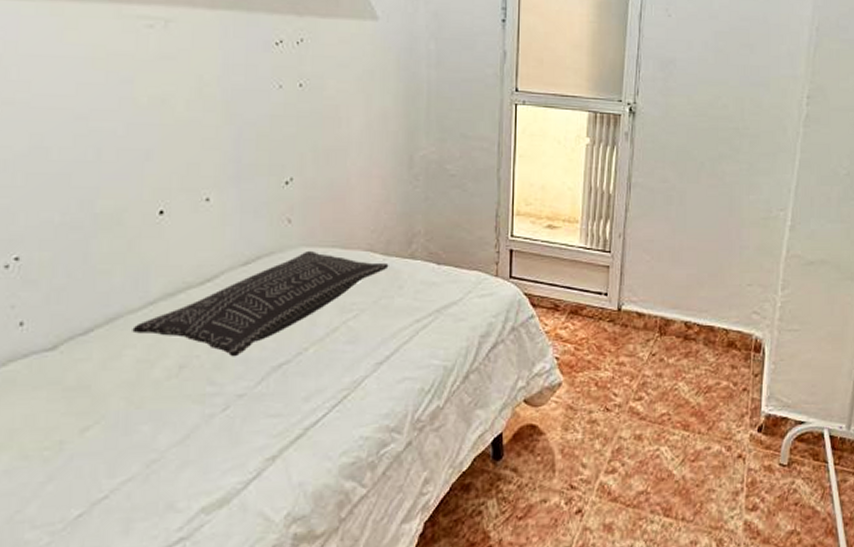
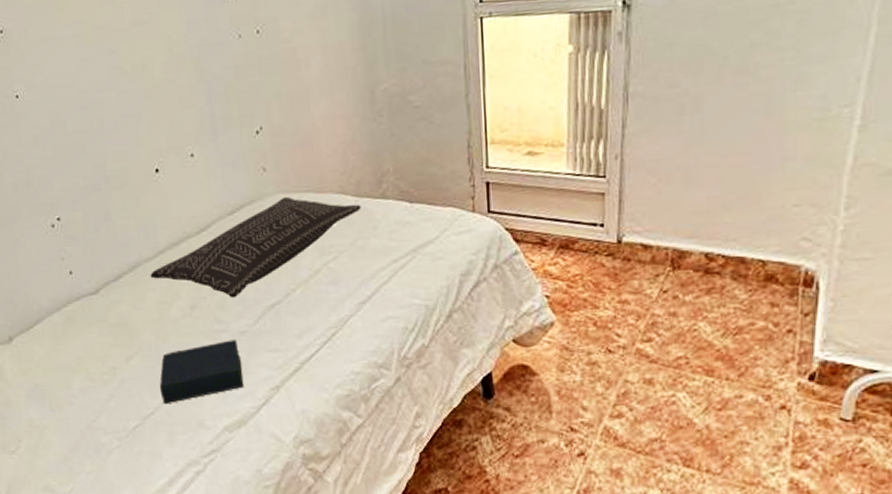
book: none [121,404,234,485] -> present [159,340,244,405]

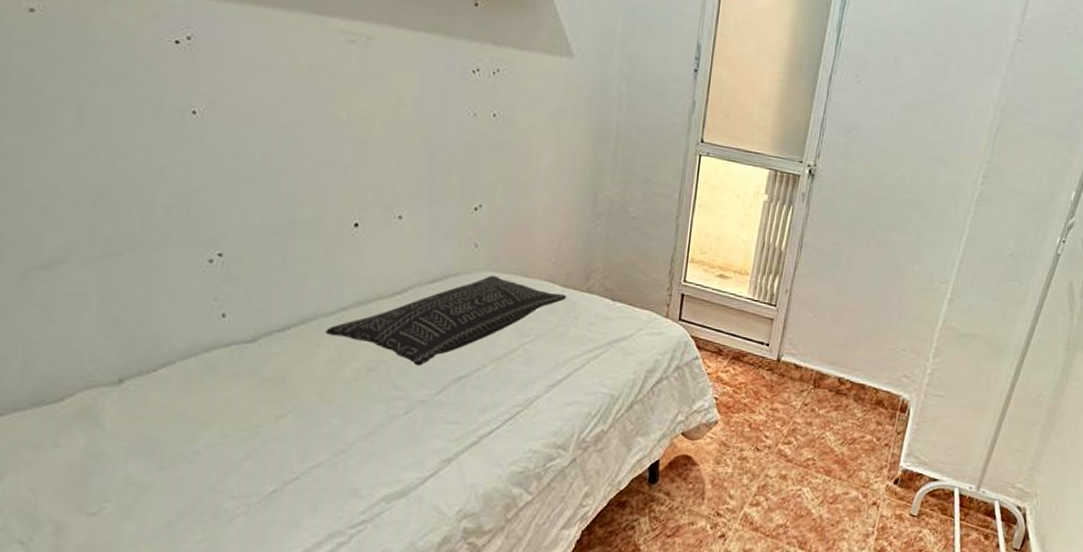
book: present [159,340,244,405] -> none [311,407,414,470]

